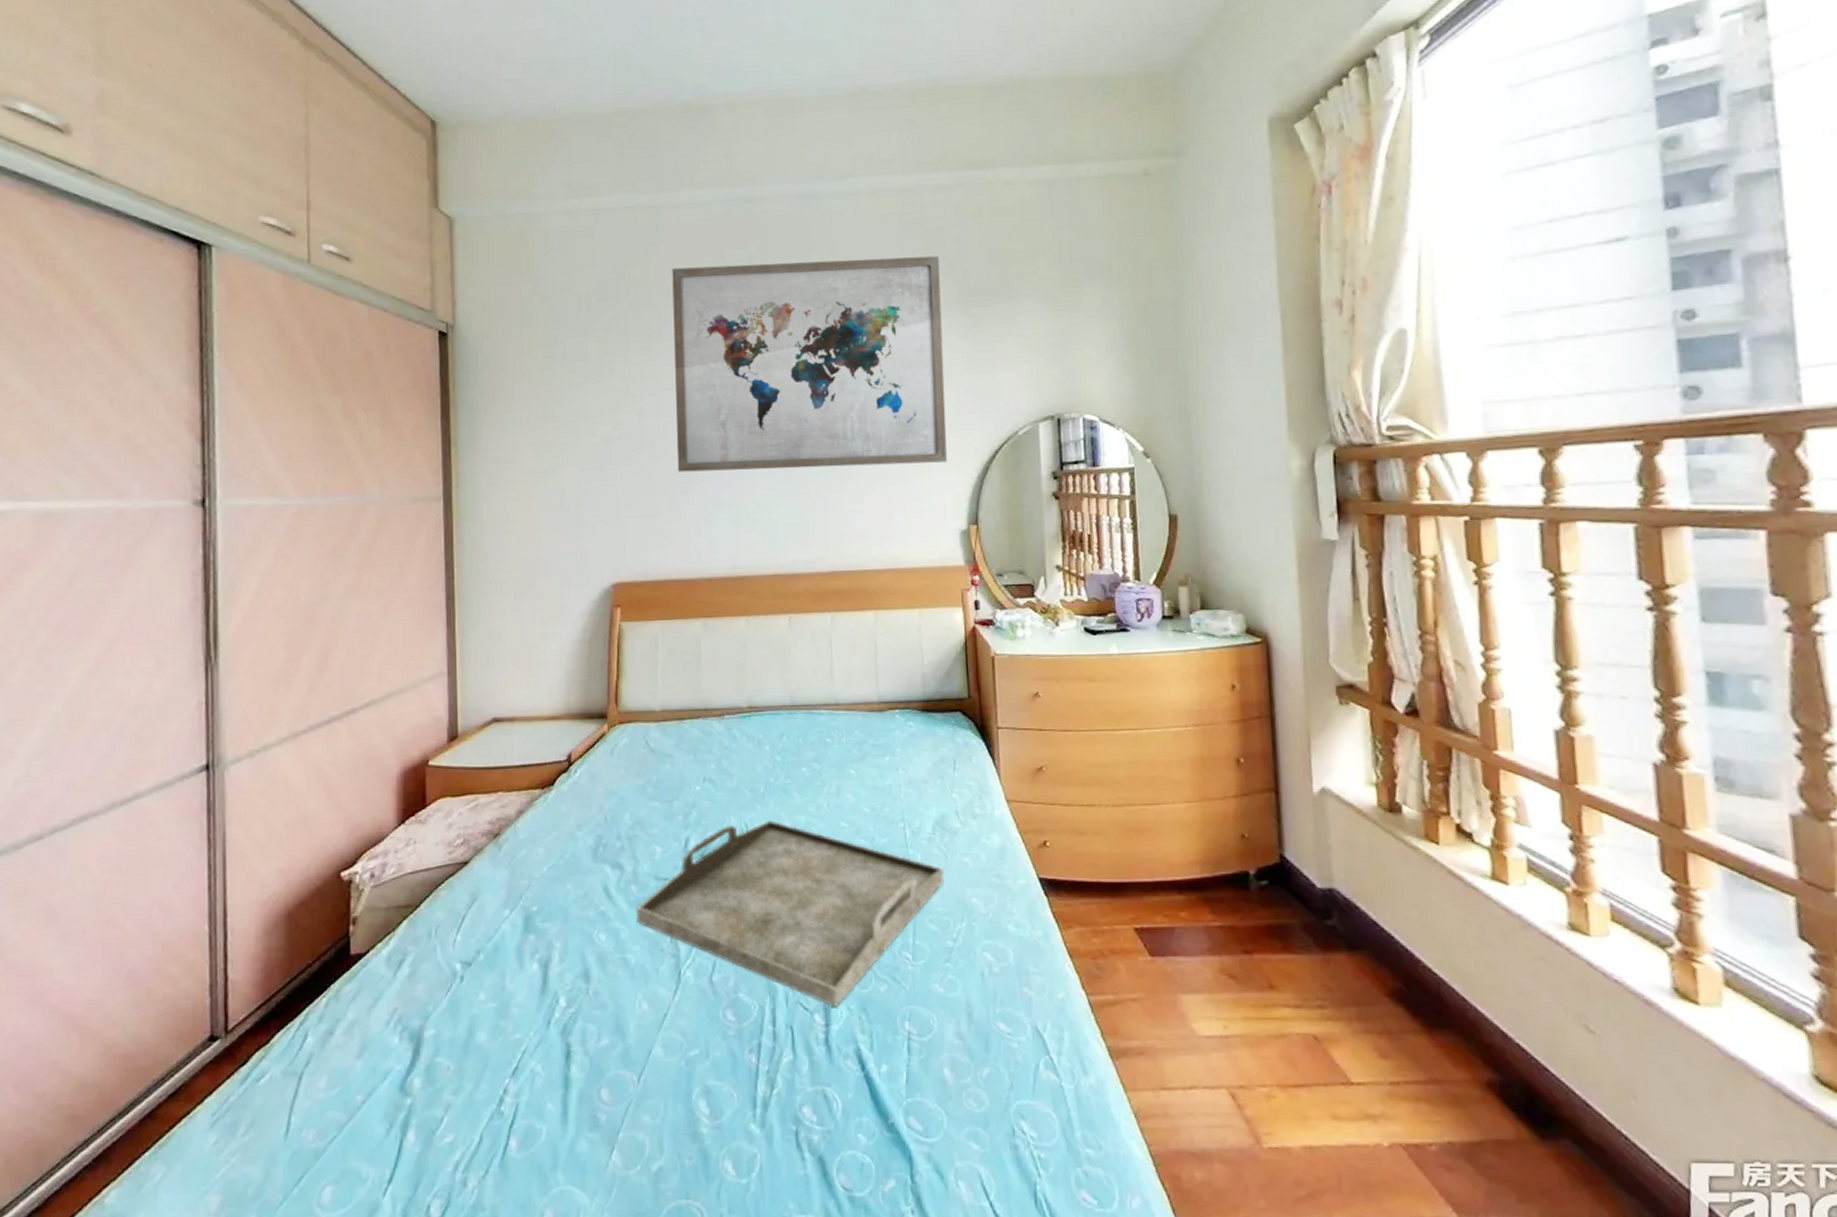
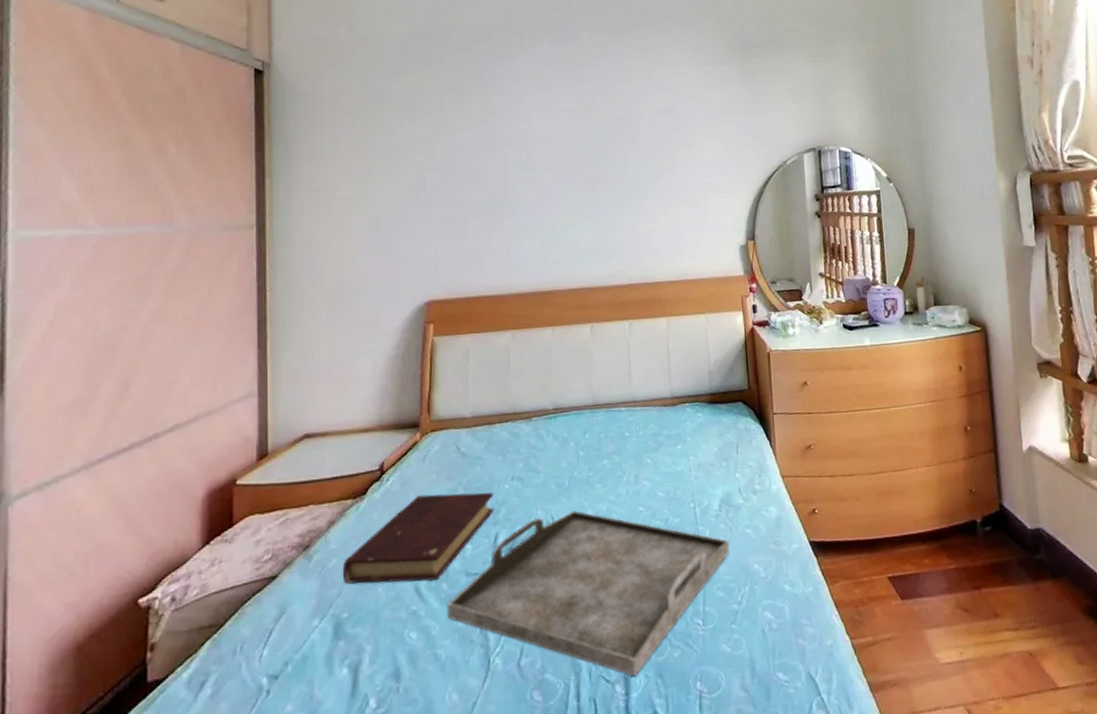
book: none [531,790,685,881] -> present [342,492,494,584]
wall art: present [672,256,948,472] -> none [484,13,729,199]

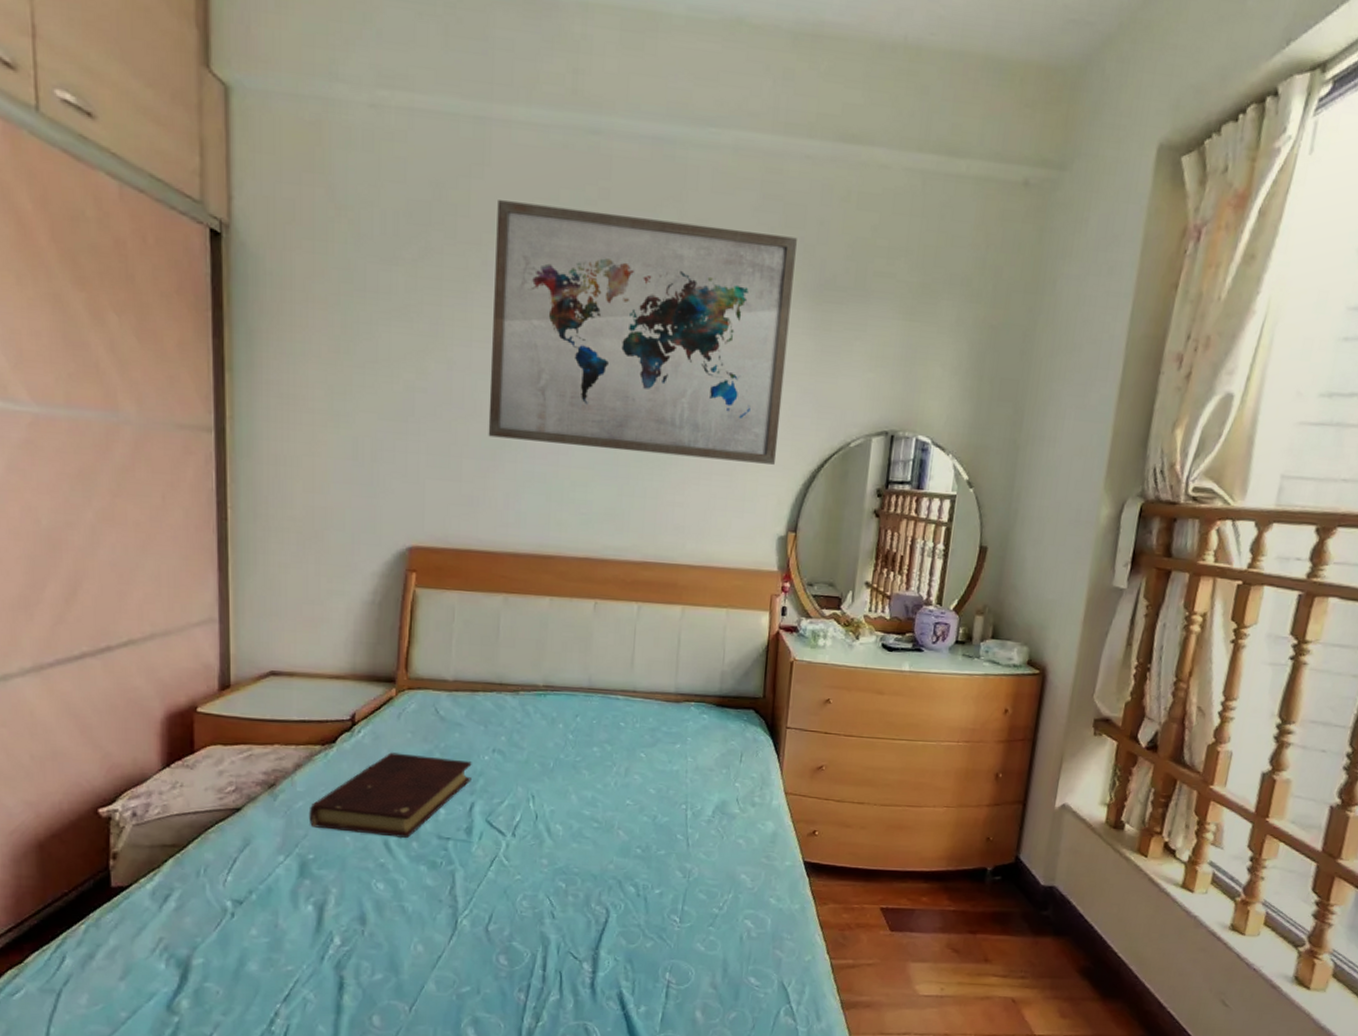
serving tray: present [447,510,730,677] -> none [416,793,719,958]
wall art: none [484,13,729,199] -> present [488,200,797,465]

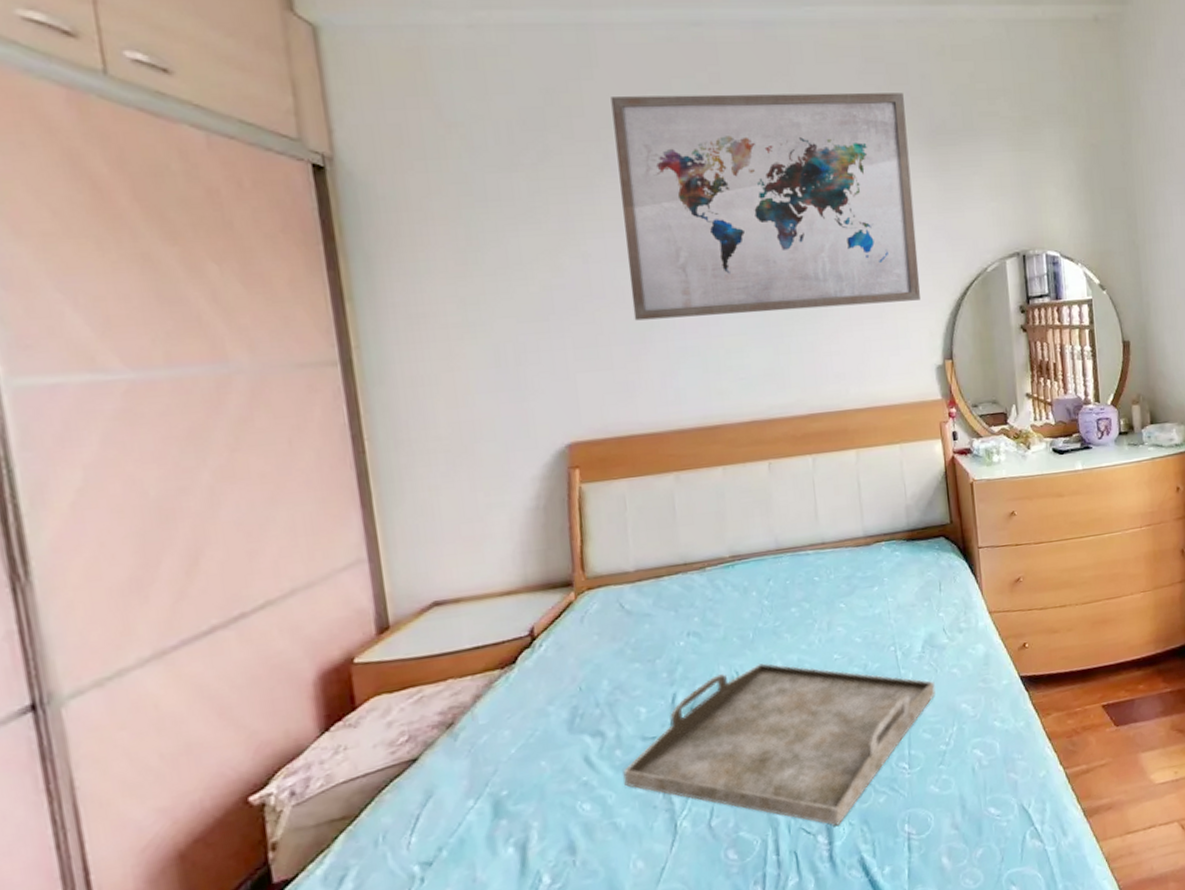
book: present [309,752,472,838] -> none [496,651,669,761]
serving tray: none [416,793,719,958] -> present [623,663,936,826]

